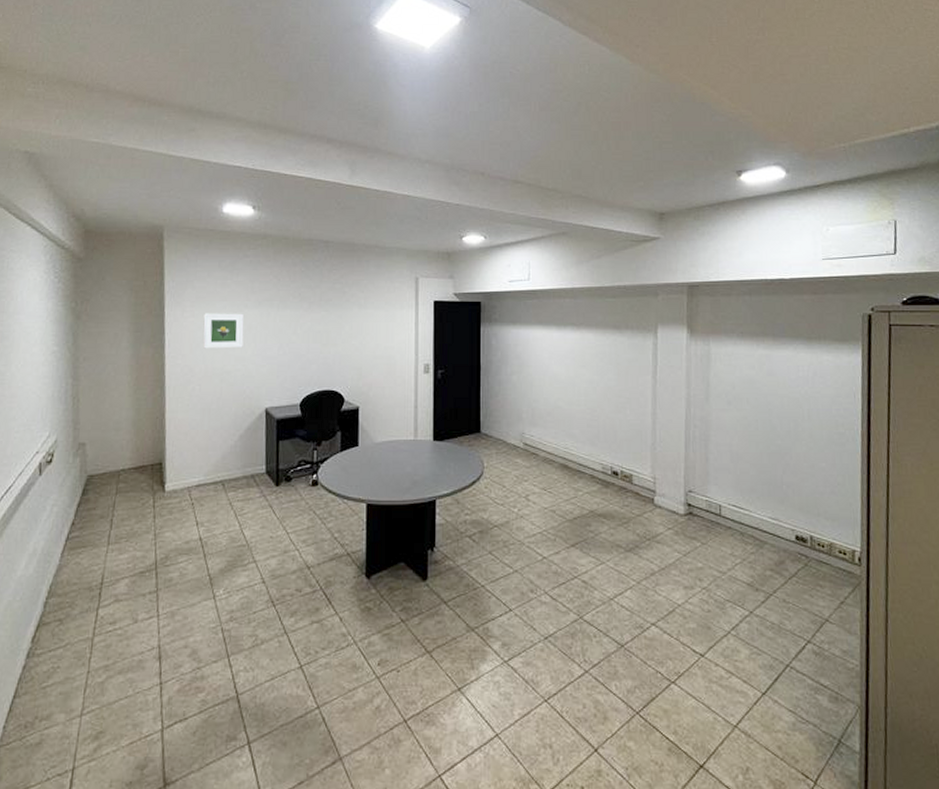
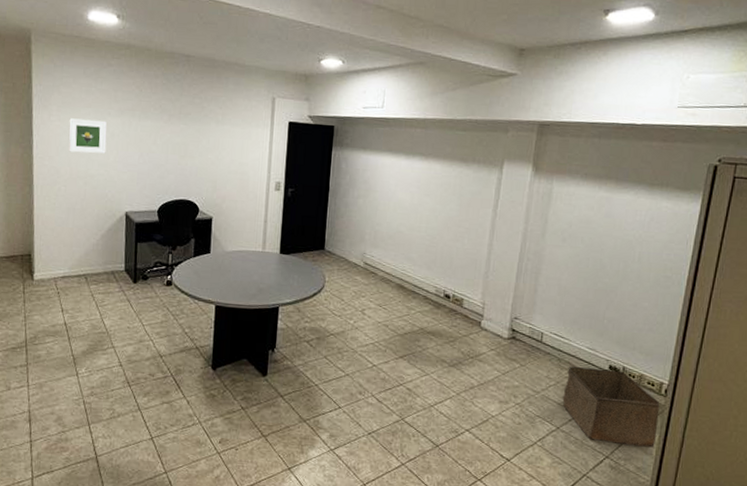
storage bin: none [751,541,858,626] -> present [562,367,660,448]

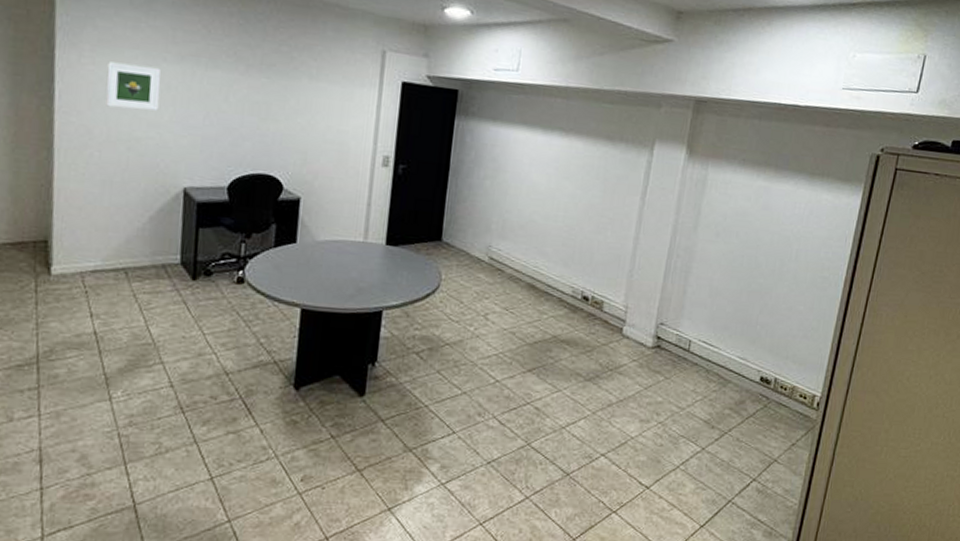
storage bin: present [562,367,660,448] -> none [709,379,812,467]

